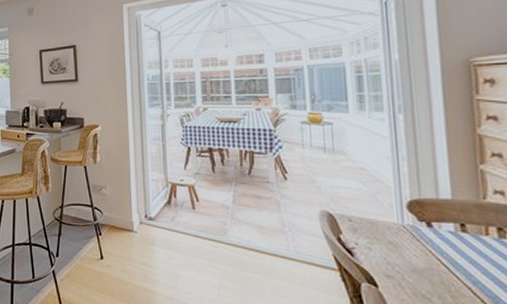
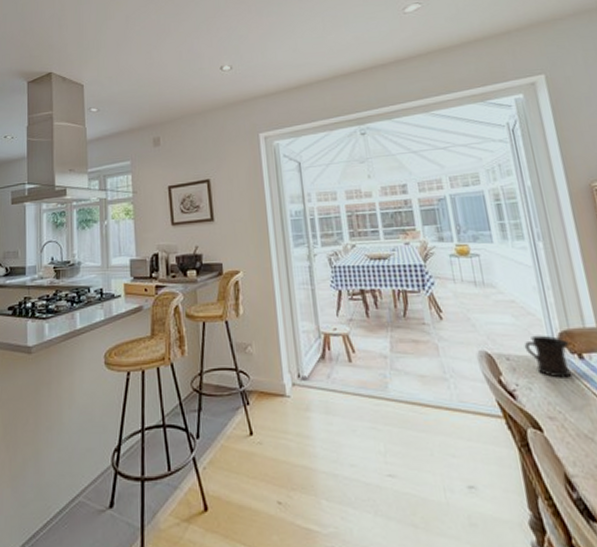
mug: none [369,201,420,243] -> present [524,335,573,378]

